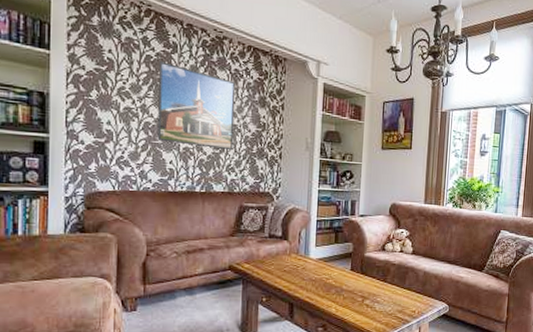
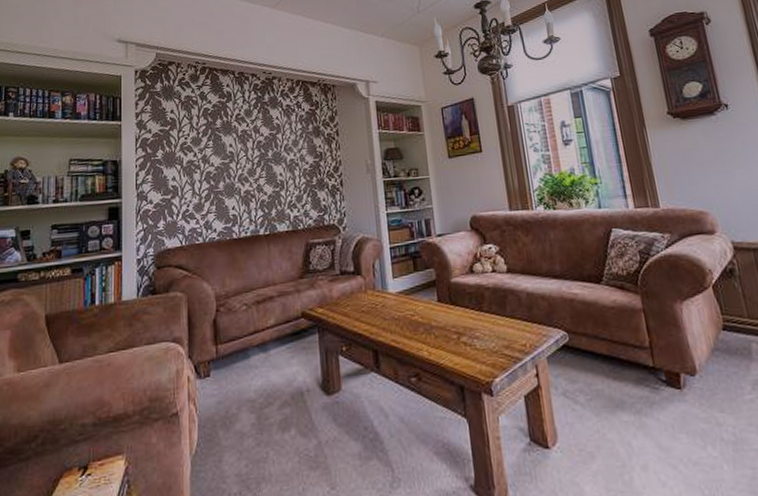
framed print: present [157,61,236,150] -> none [215,111,293,189]

